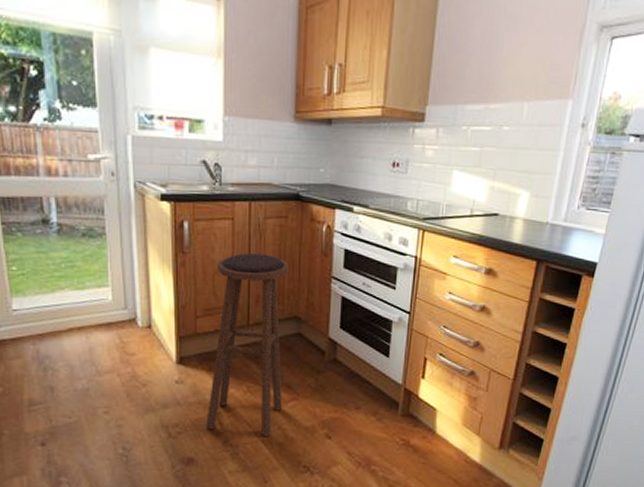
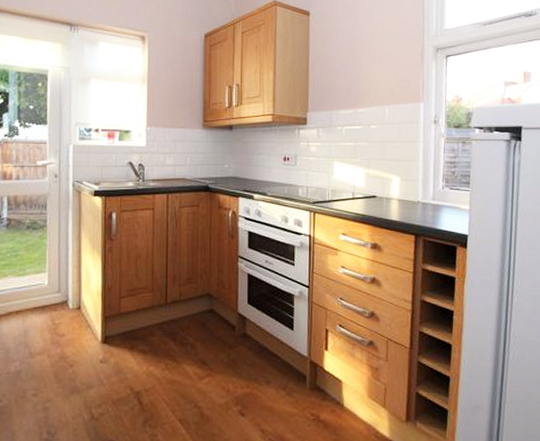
stool: present [206,253,289,437] -> none [127,238,201,416]

